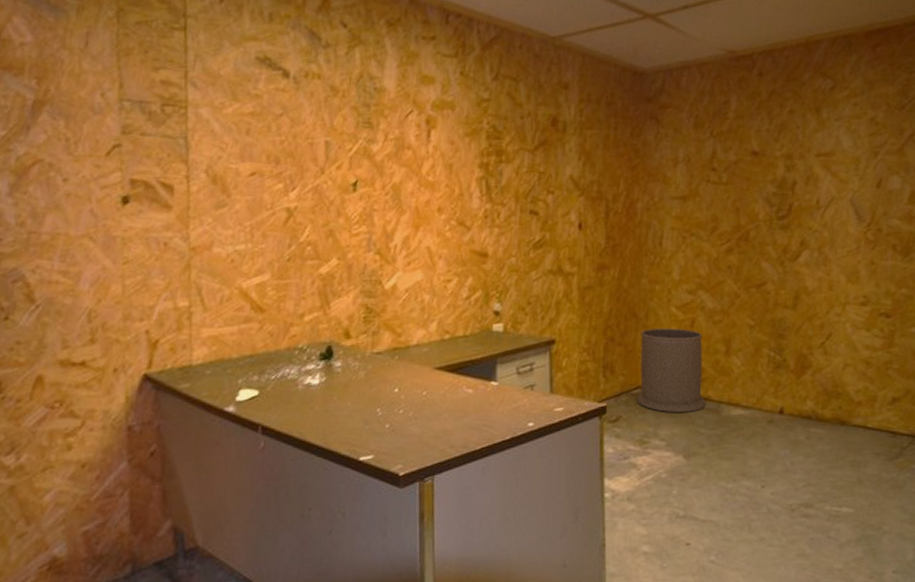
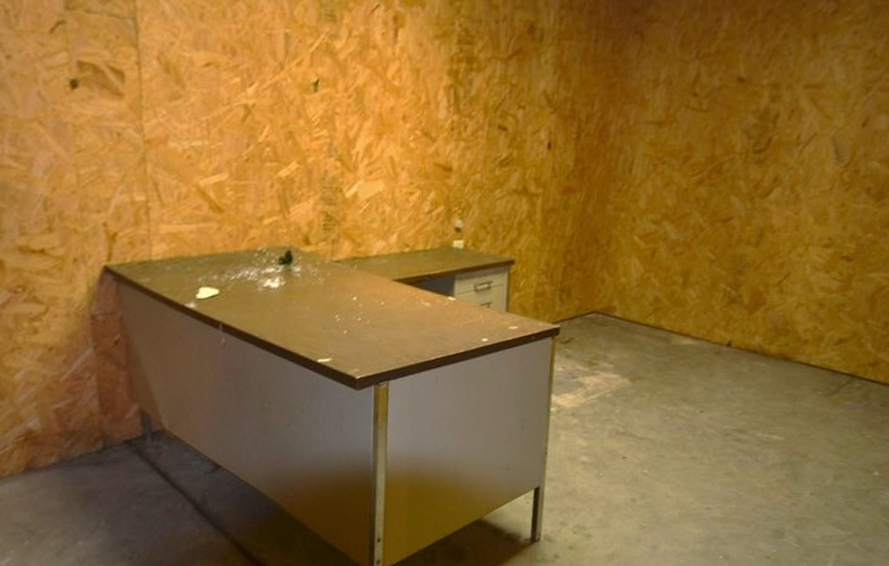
trash can: present [636,328,706,412] -> none [589,255,662,339]

